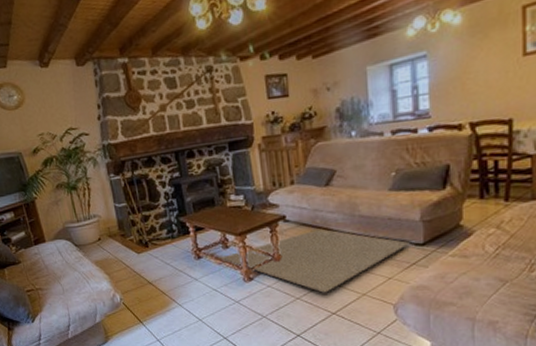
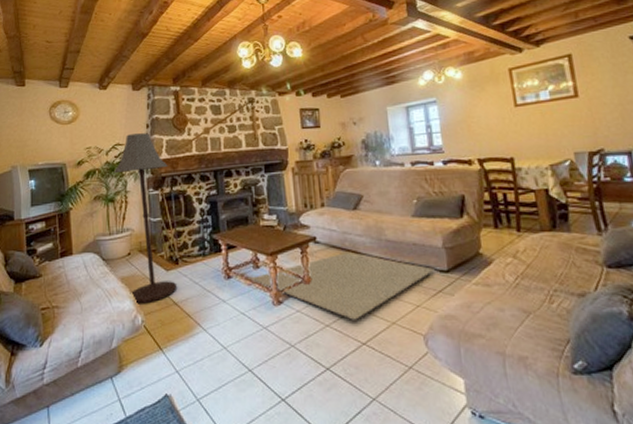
floor lamp: none [71,114,150,285] -> present [113,133,178,304]

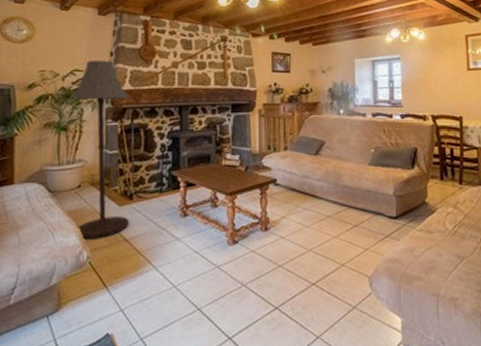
rug: present [250,251,435,320] -> none [207,195,385,261]

